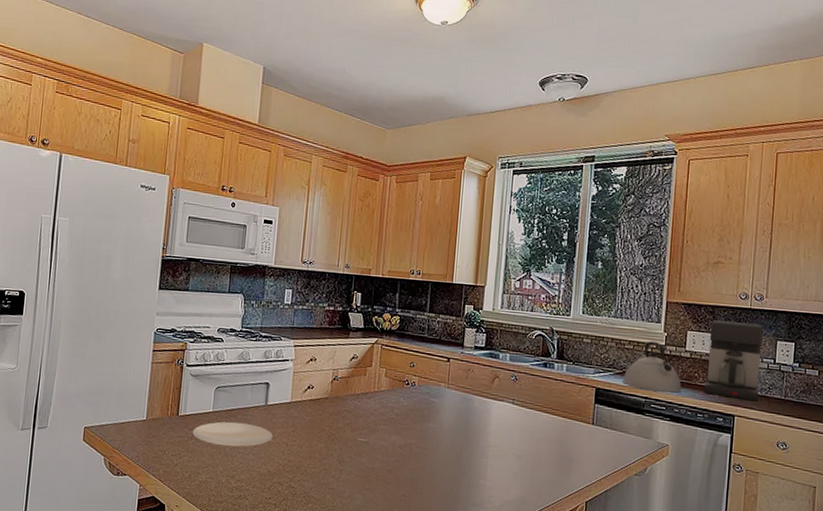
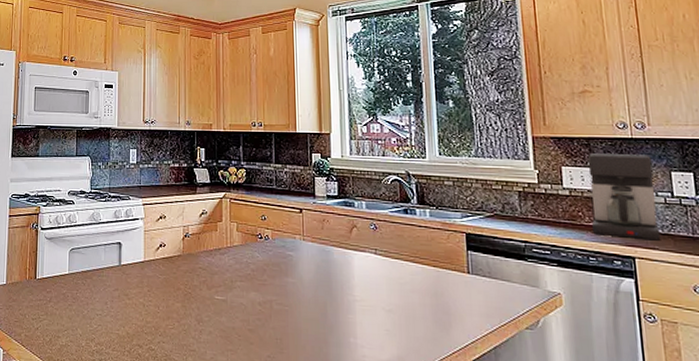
plate: present [192,421,273,449] -> none [50,283,129,311]
kettle: present [622,341,682,393] -> none [495,179,566,235]

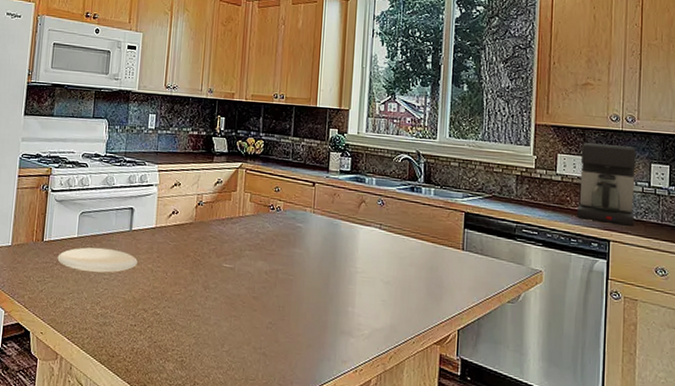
plate: none [50,283,129,311] -> present [57,247,138,275]

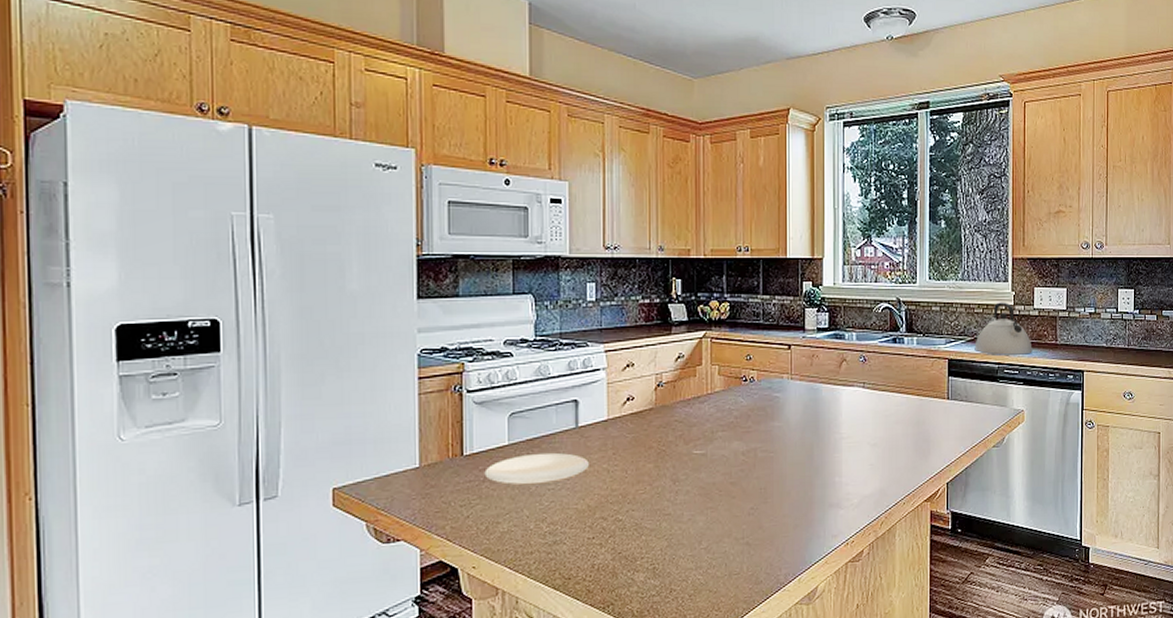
kettle: none [492,164,554,218] -> present [974,302,1033,355]
coffee maker: present [577,143,636,226] -> none [1054,273,1105,354]

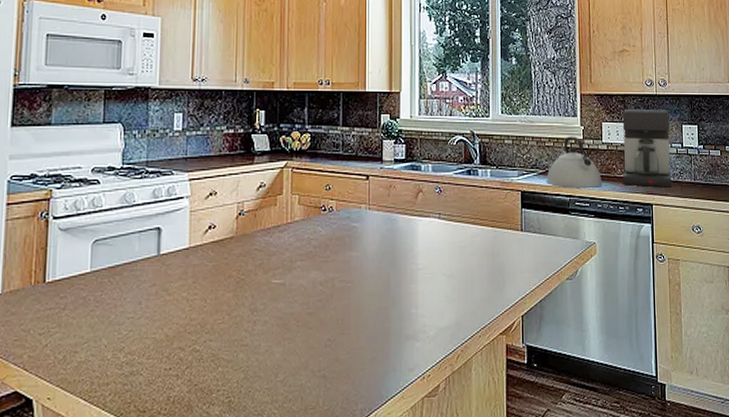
plate: present [484,452,589,487] -> none [65,280,169,315]
coffee maker: none [1054,273,1105,354] -> present [623,109,672,188]

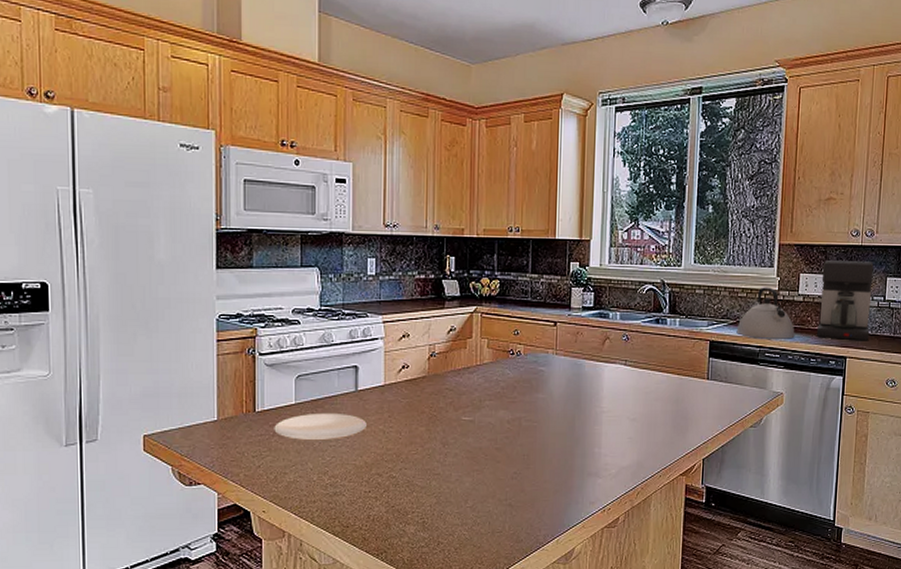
plate: none [65,280,169,315] -> present [274,412,367,442]

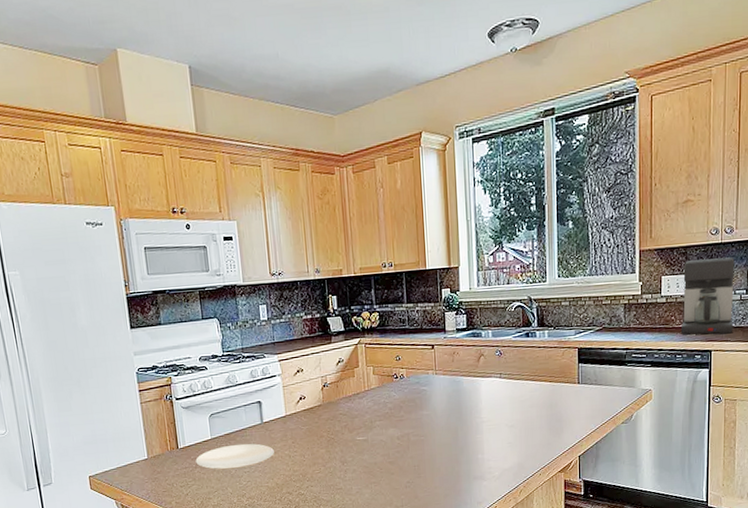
kettle: present [736,287,795,339] -> none [603,292,660,342]

